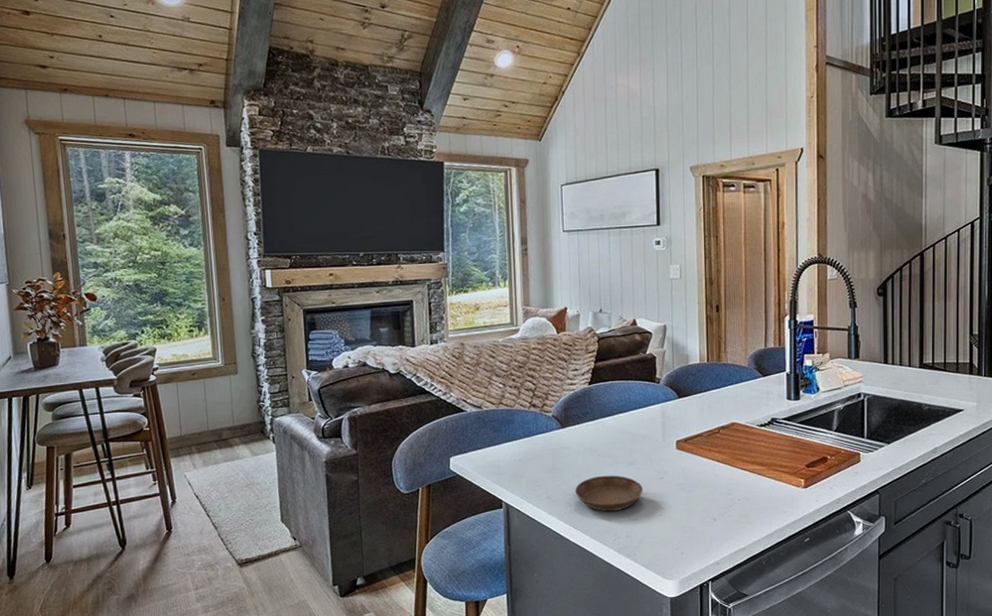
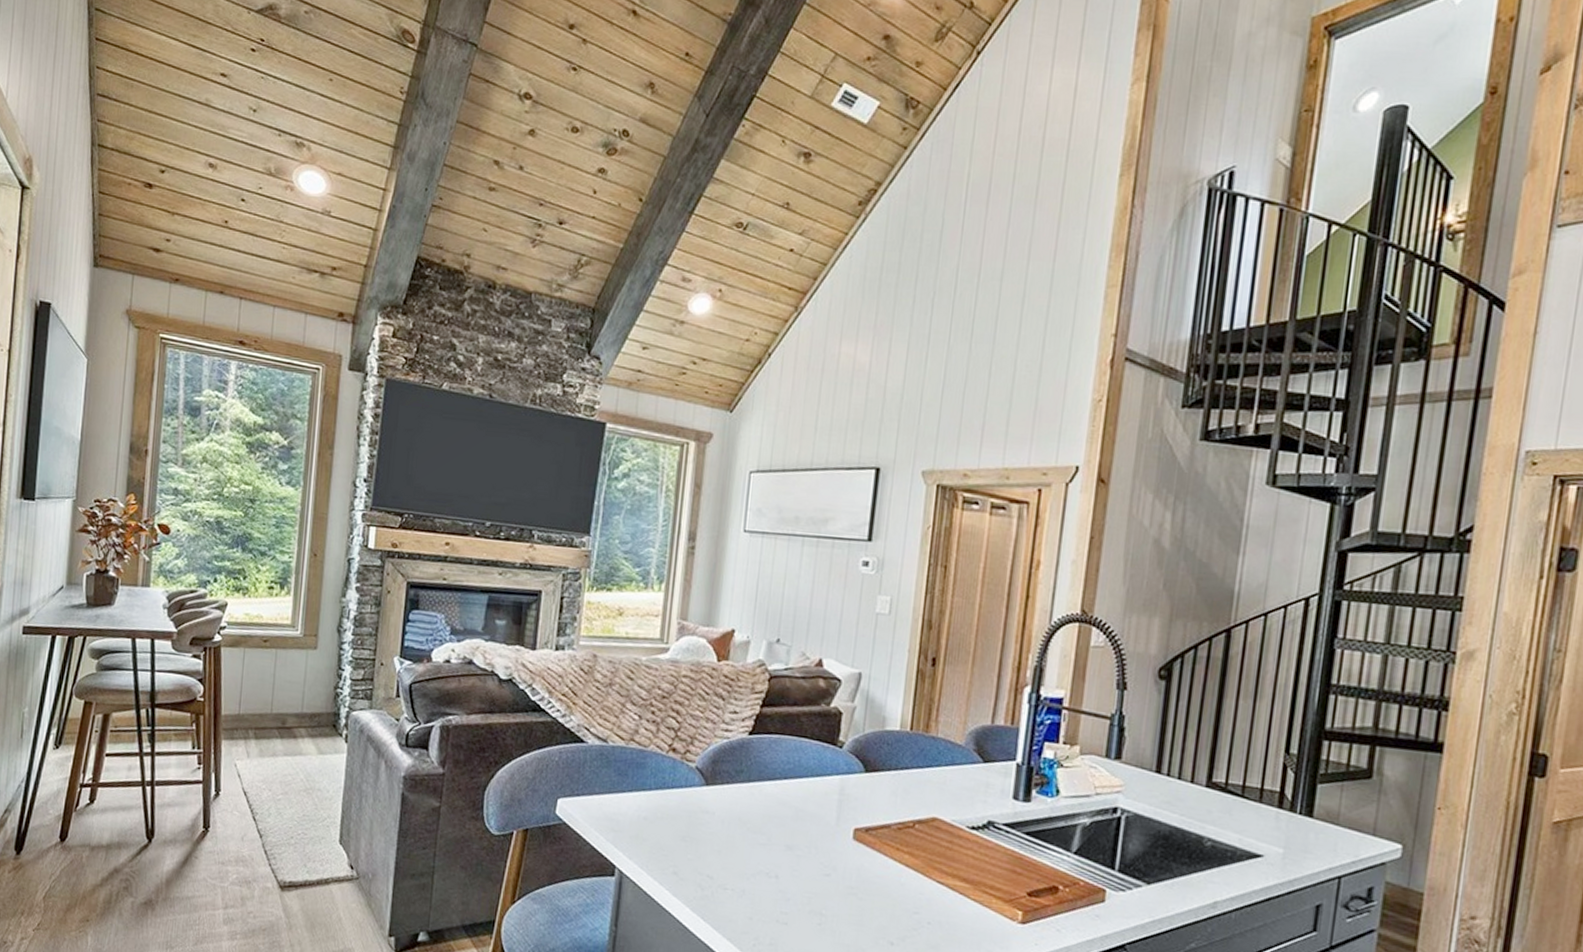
saucer: present [575,475,643,512] -> none [711,856,801,908]

